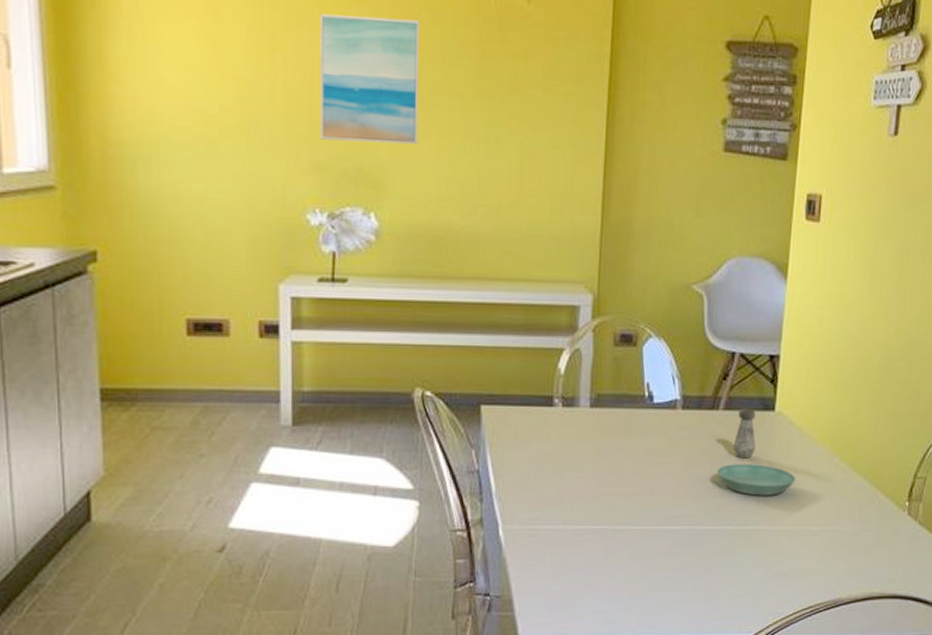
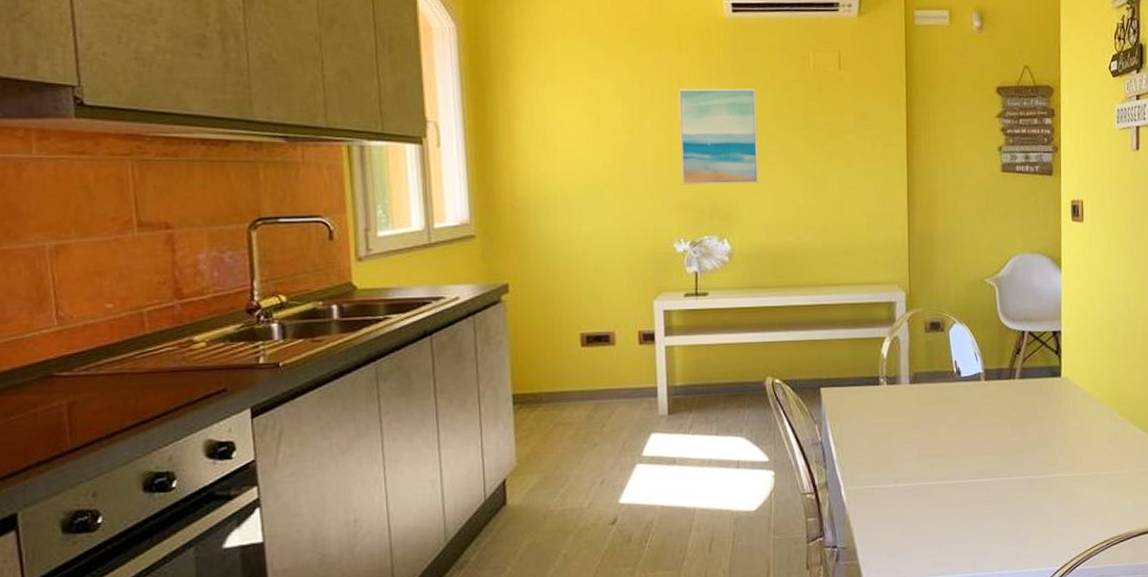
saucer: present [716,464,797,496] -> none [1018,422,1084,449]
salt shaker: present [733,408,756,459] -> none [1029,376,1048,418]

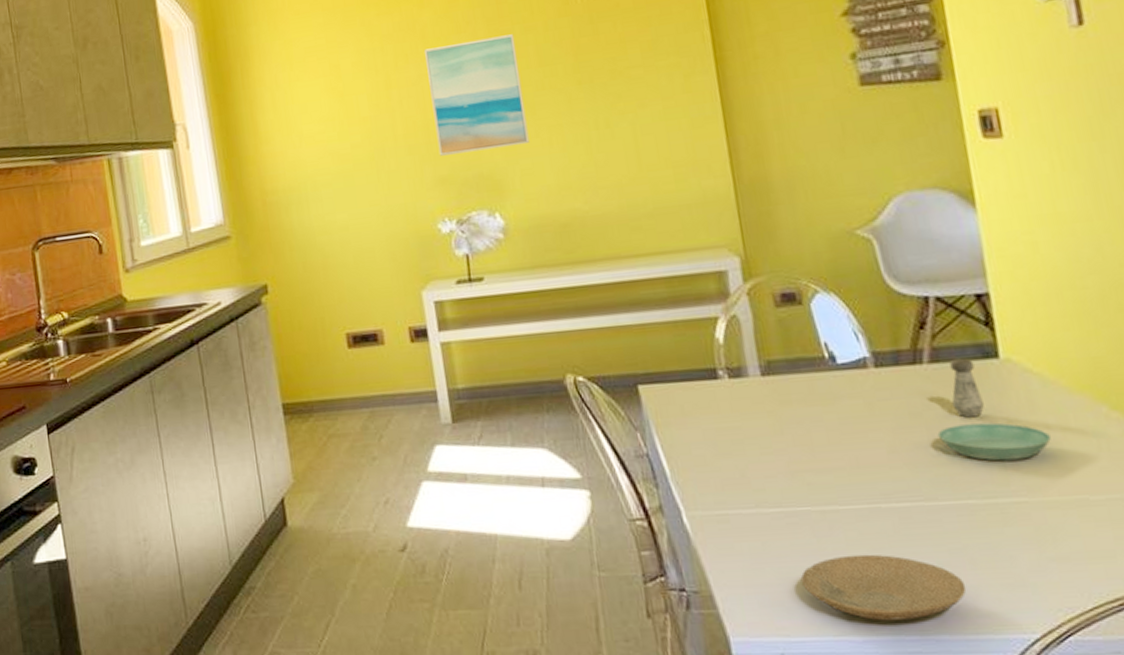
plate: none [917,515,1021,563] -> present [800,554,967,621]
saucer: none [1018,422,1084,449] -> present [937,422,1052,461]
salt shaker: none [1029,376,1048,418] -> present [949,358,984,418]

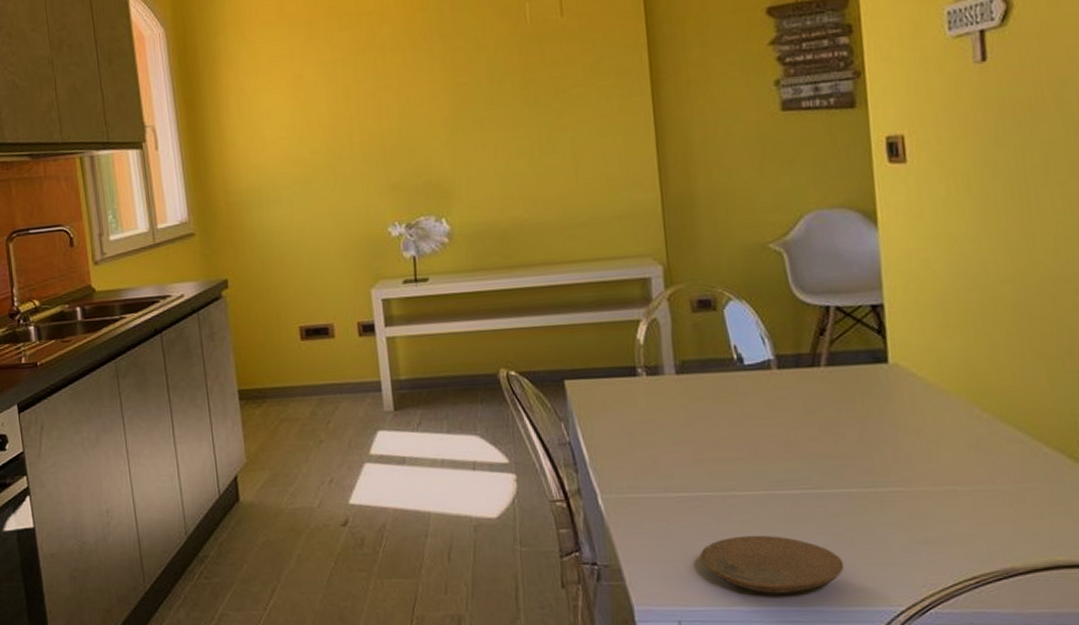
wall art: present [423,34,530,156] -> none [381,51,477,164]
saucer: present [937,422,1052,461] -> none [829,420,929,455]
salt shaker: present [949,358,984,418] -> none [843,362,872,416]

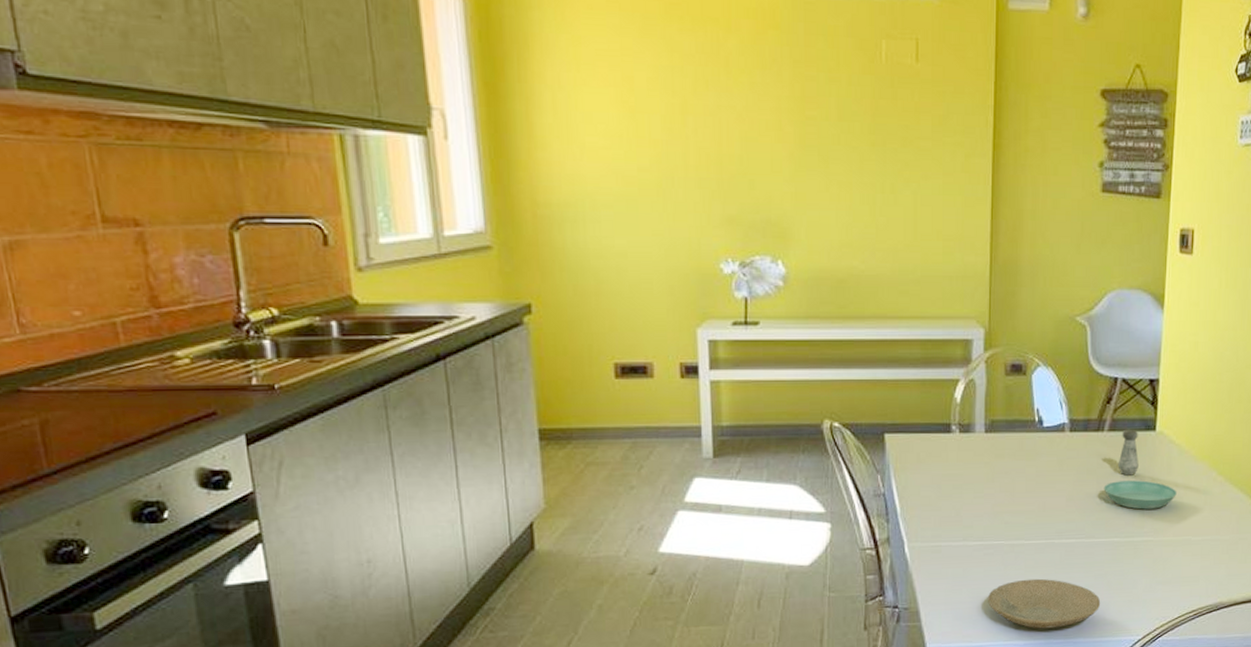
saucer: none [829,420,929,455] -> present [1103,480,1178,510]
salt shaker: none [843,362,872,416] -> present [1118,429,1139,476]

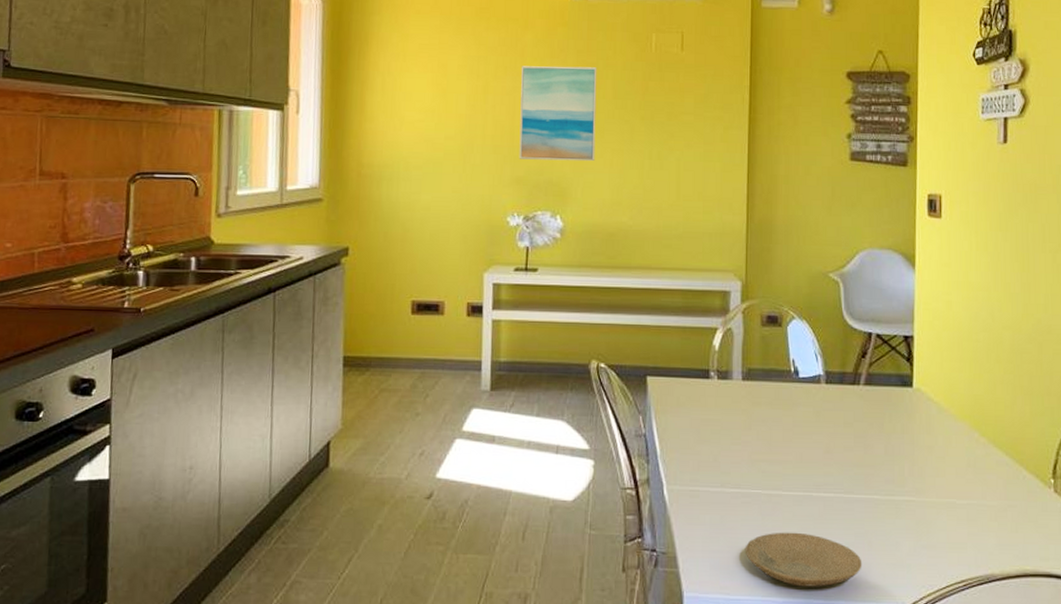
wall art: none [725,79,819,197] -> present [519,66,597,162]
saucer: present [1103,480,1178,510] -> none [861,436,939,468]
salt shaker: present [1118,429,1139,476] -> none [875,384,896,431]

